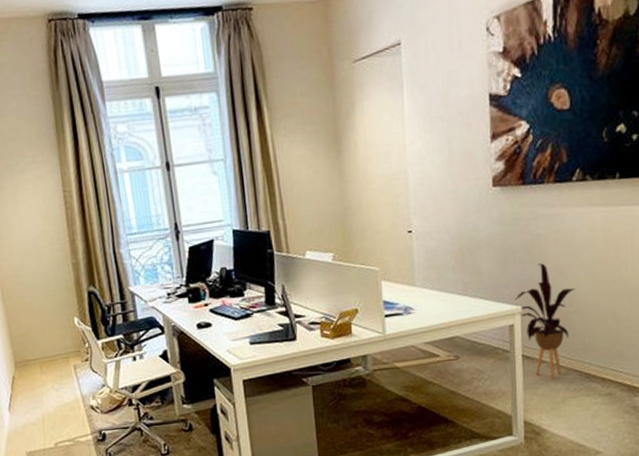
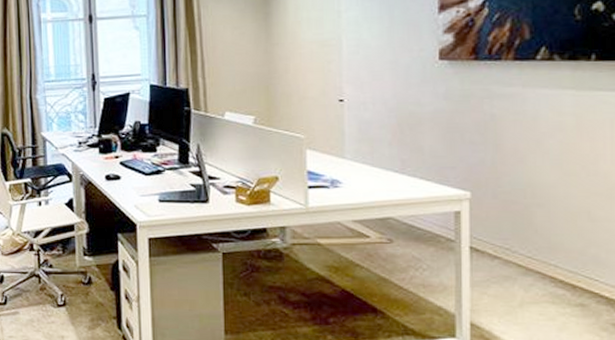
house plant: present [515,263,575,379] -> none [463,147,538,279]

